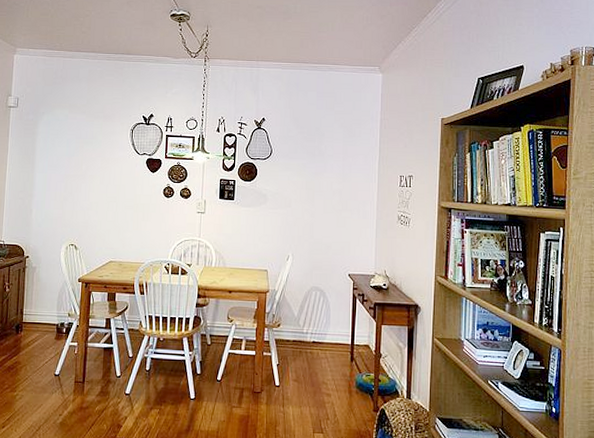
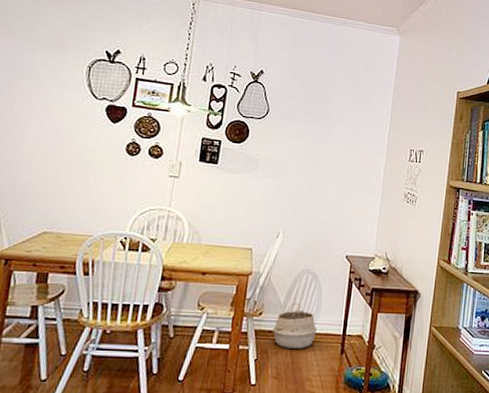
woven basket: none [290,316,328,356] -> present [273,303,317,349]

